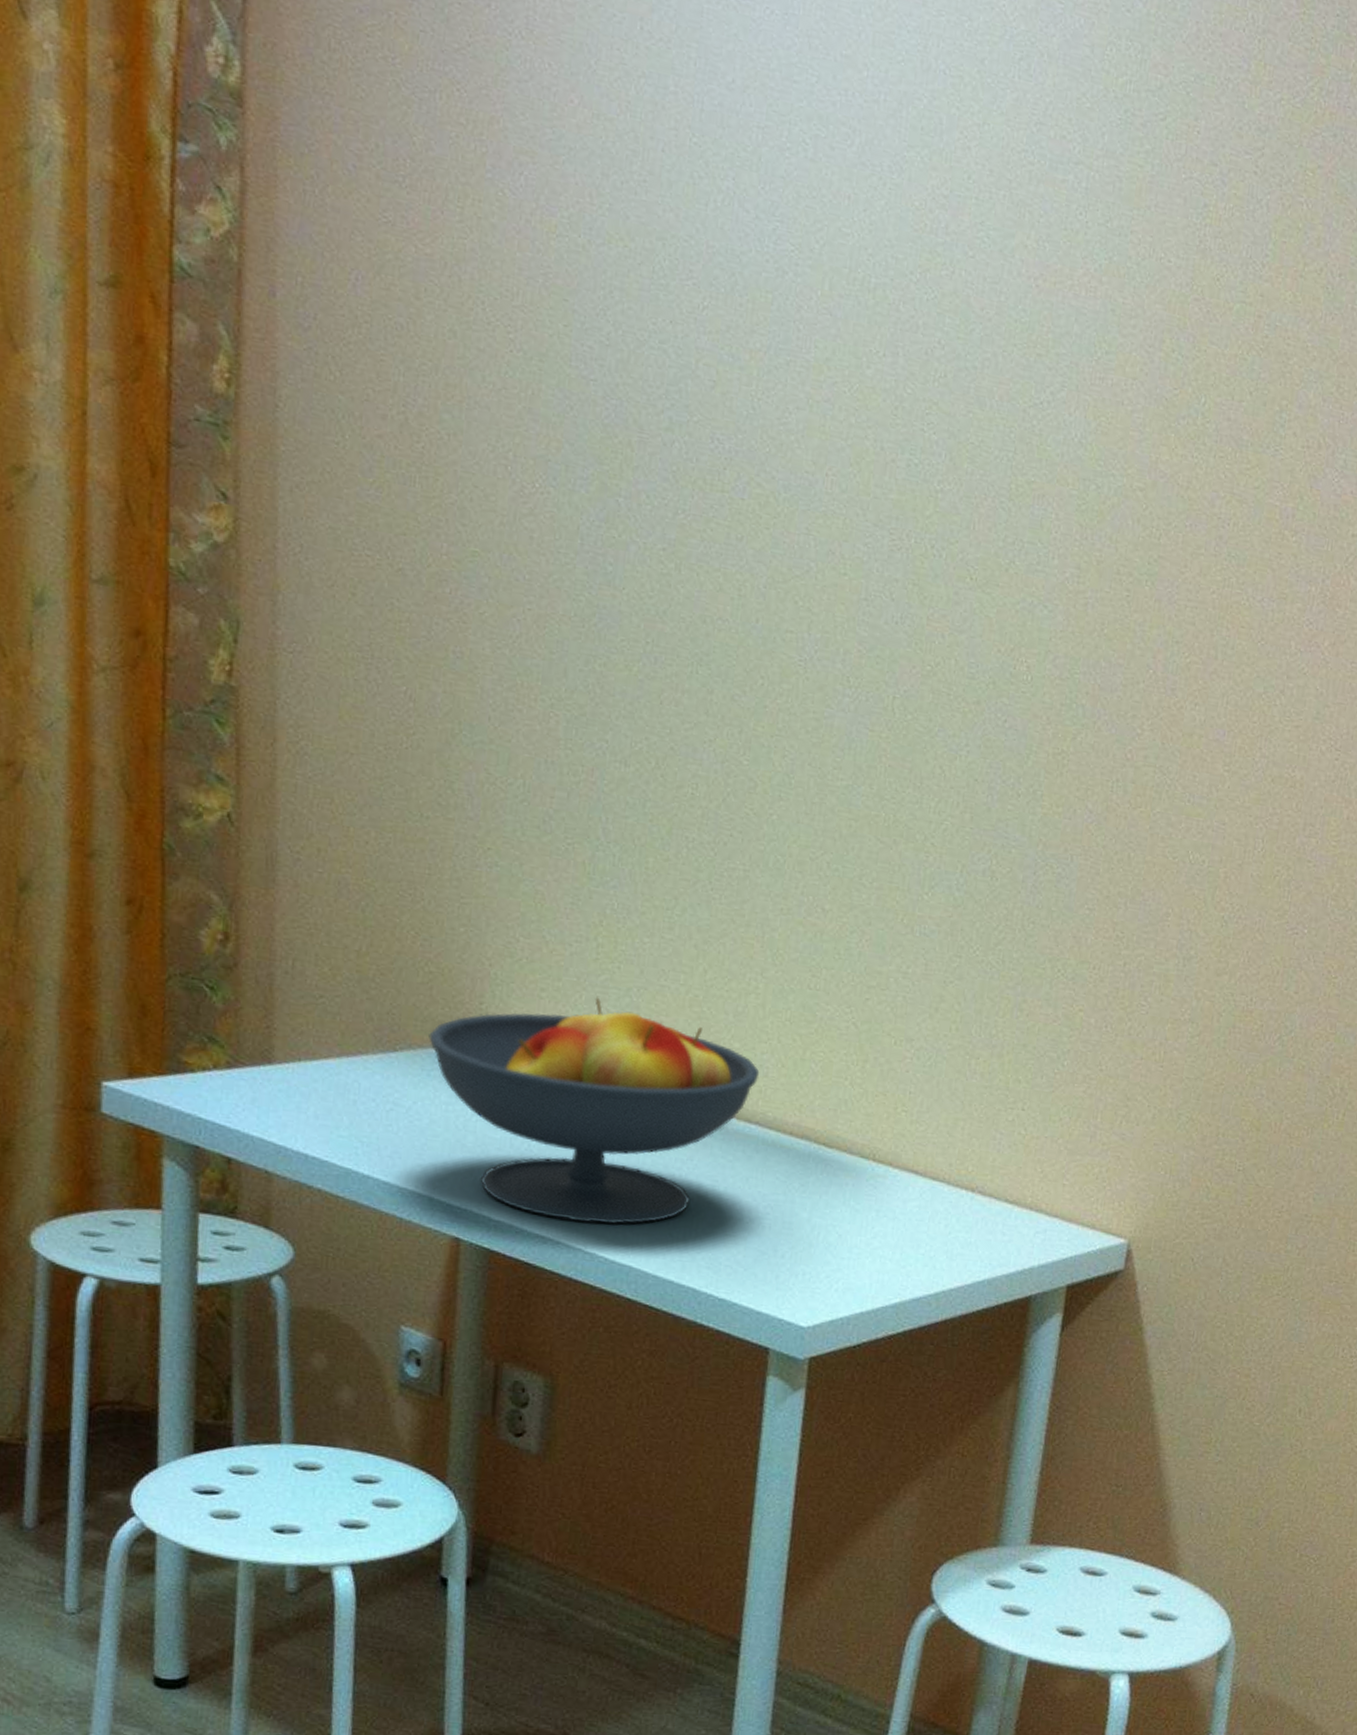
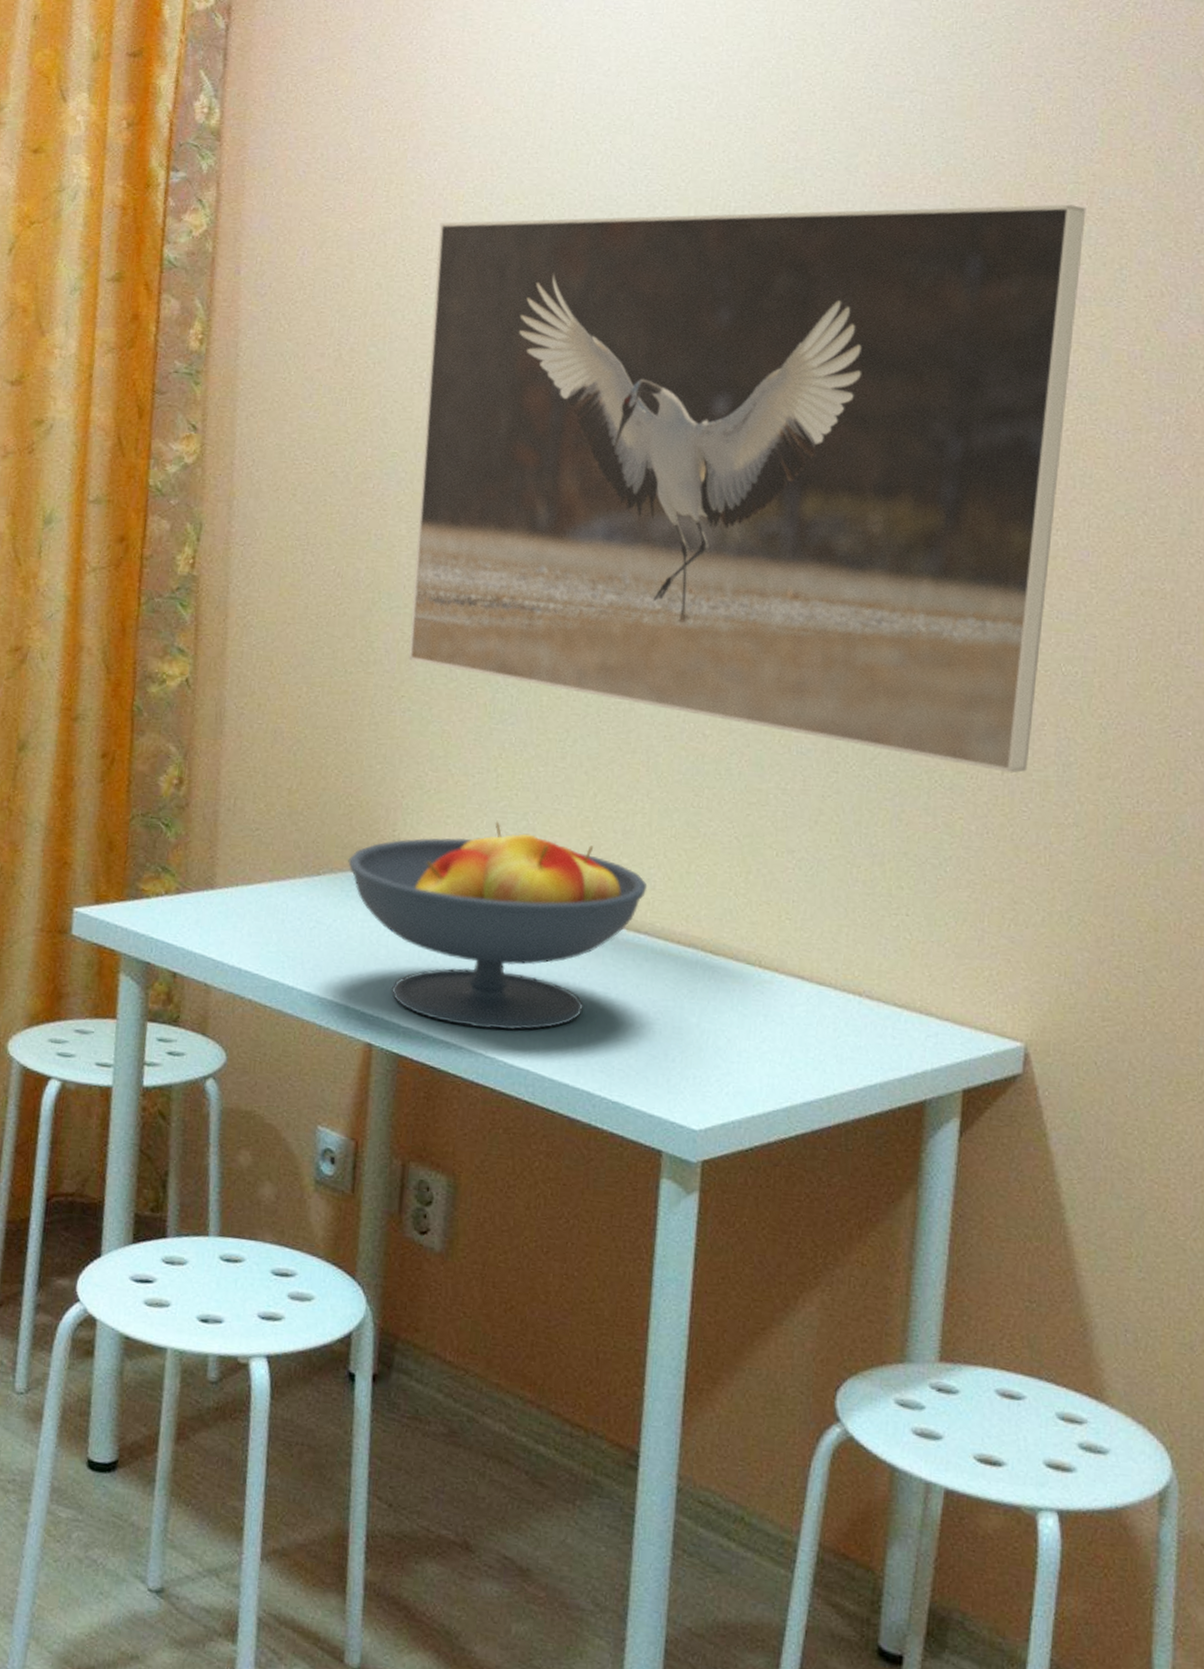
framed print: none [495,258,1251,965] -> present [408,204,1086,773]

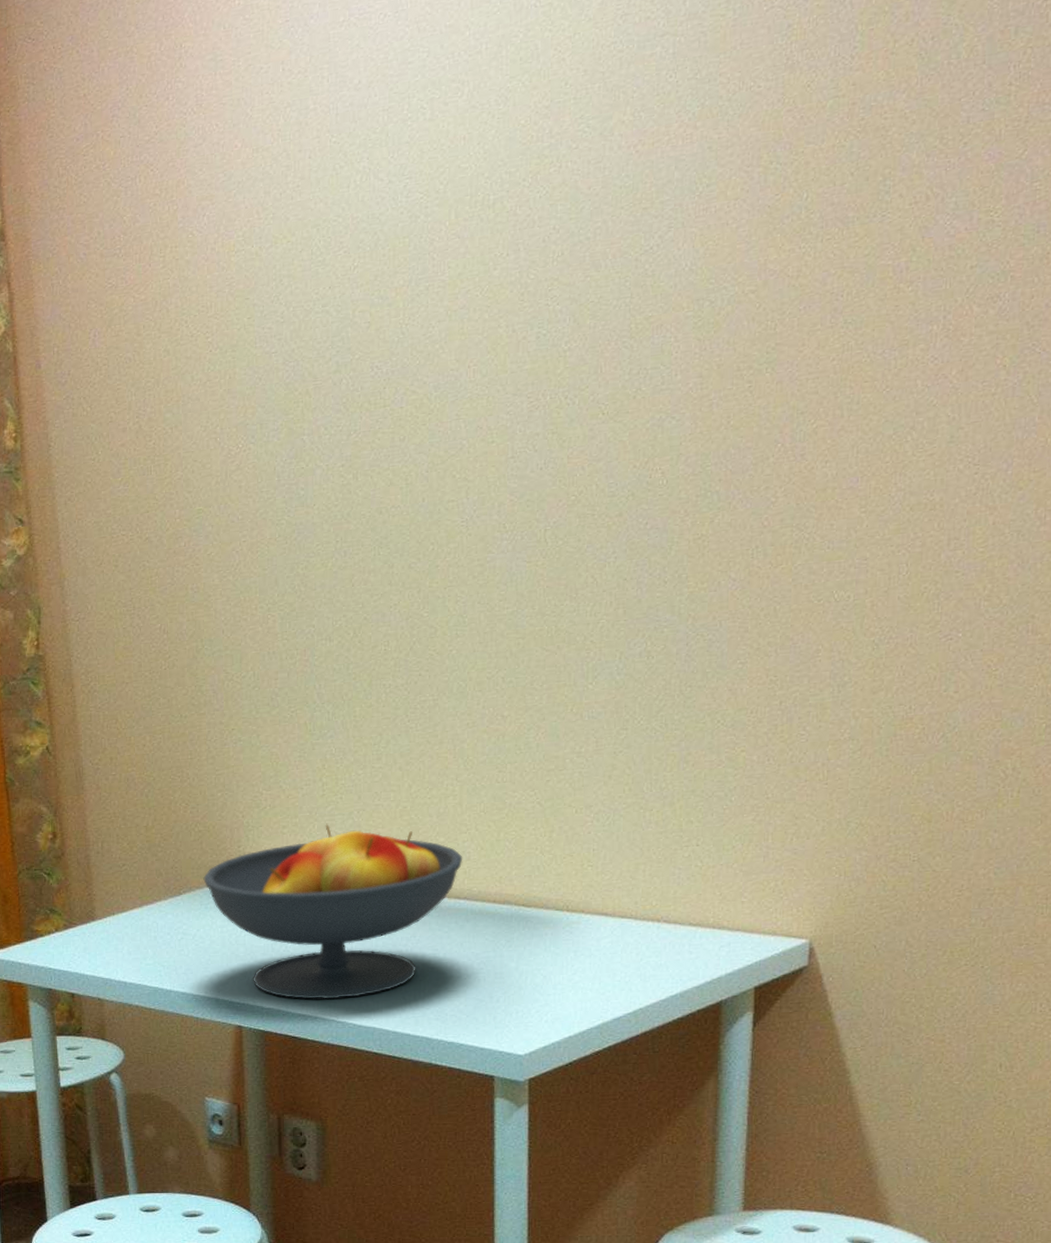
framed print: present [408,204,1086,773] -> none [215,121,847,703]

